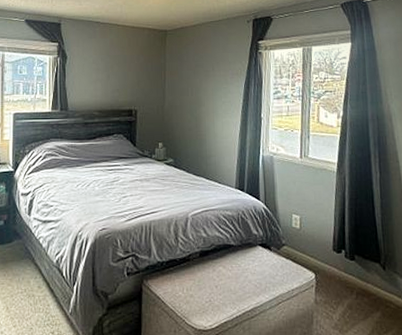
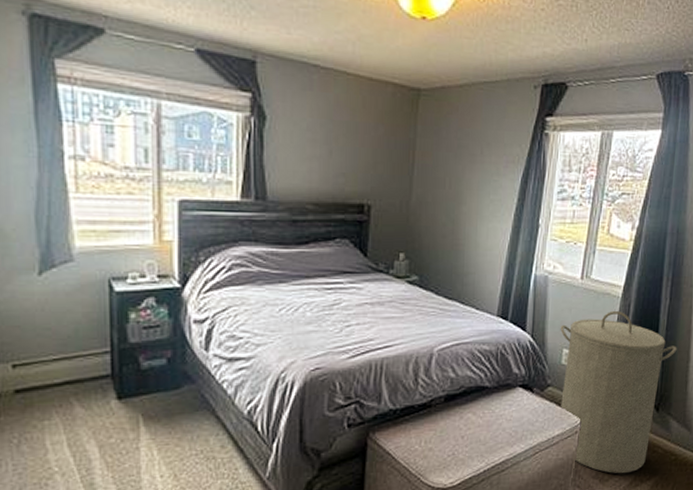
laundry hamper: none [288,182,394,326] -> present [560,310,677,474]

